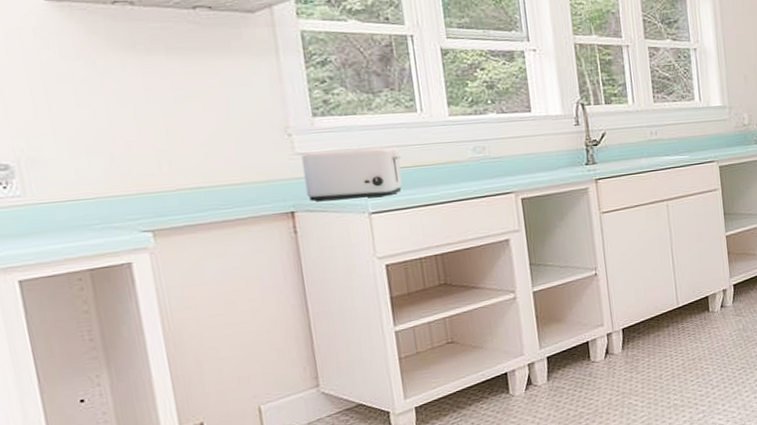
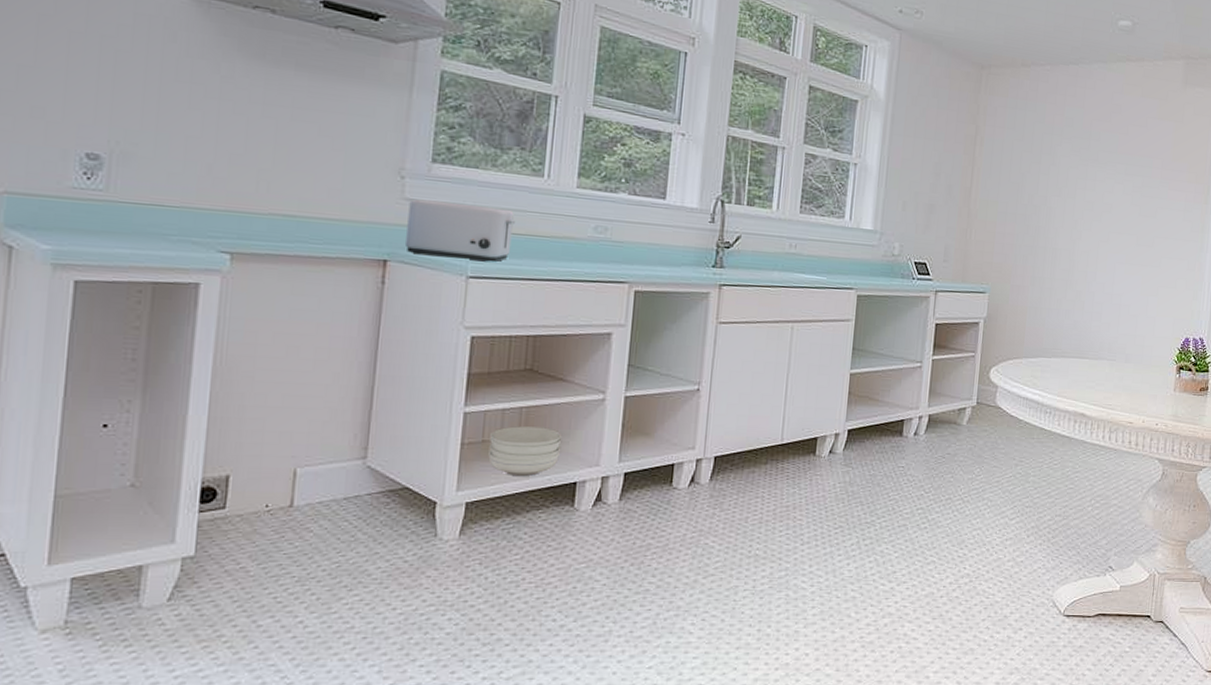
bowl: none [422,331,488,378] -> present [488,426,563,477]

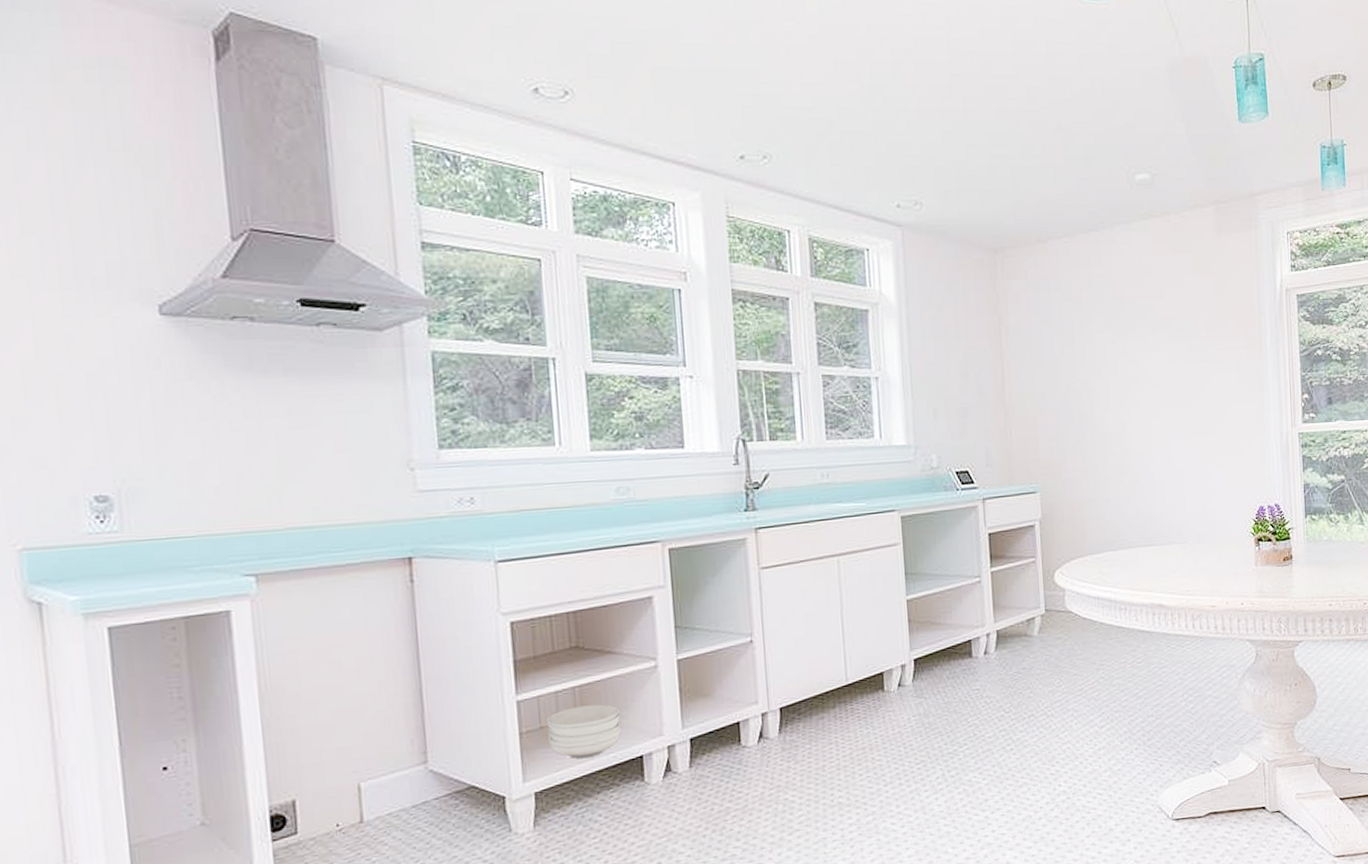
toaster: present [406,199,515,262] -> none [423,485,535,546]

